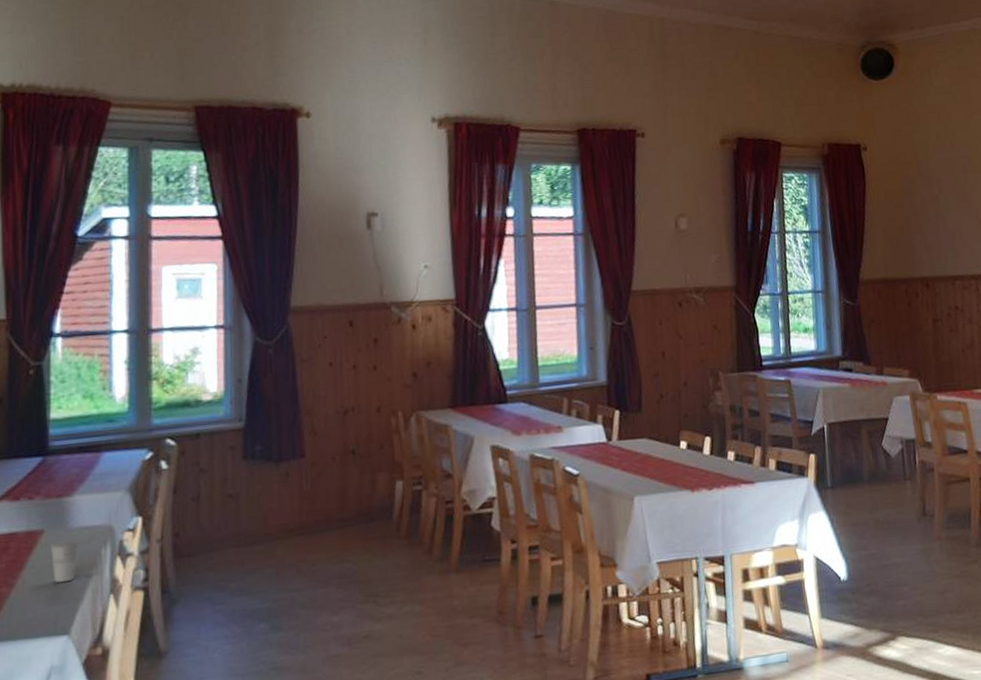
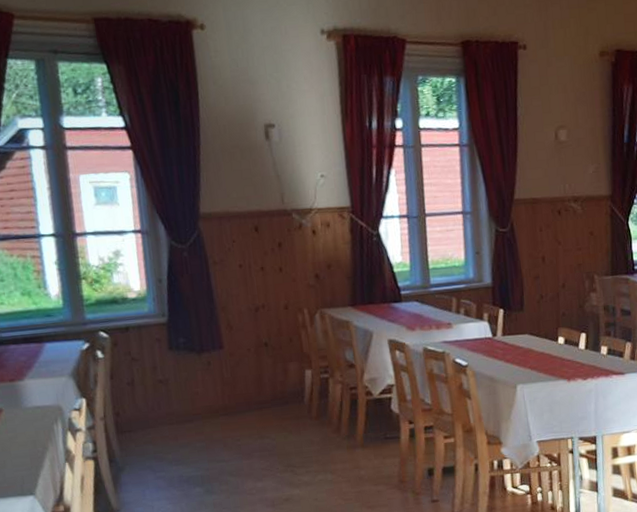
cup: present [49,539,79,583] -> none [8,417,34,453]

